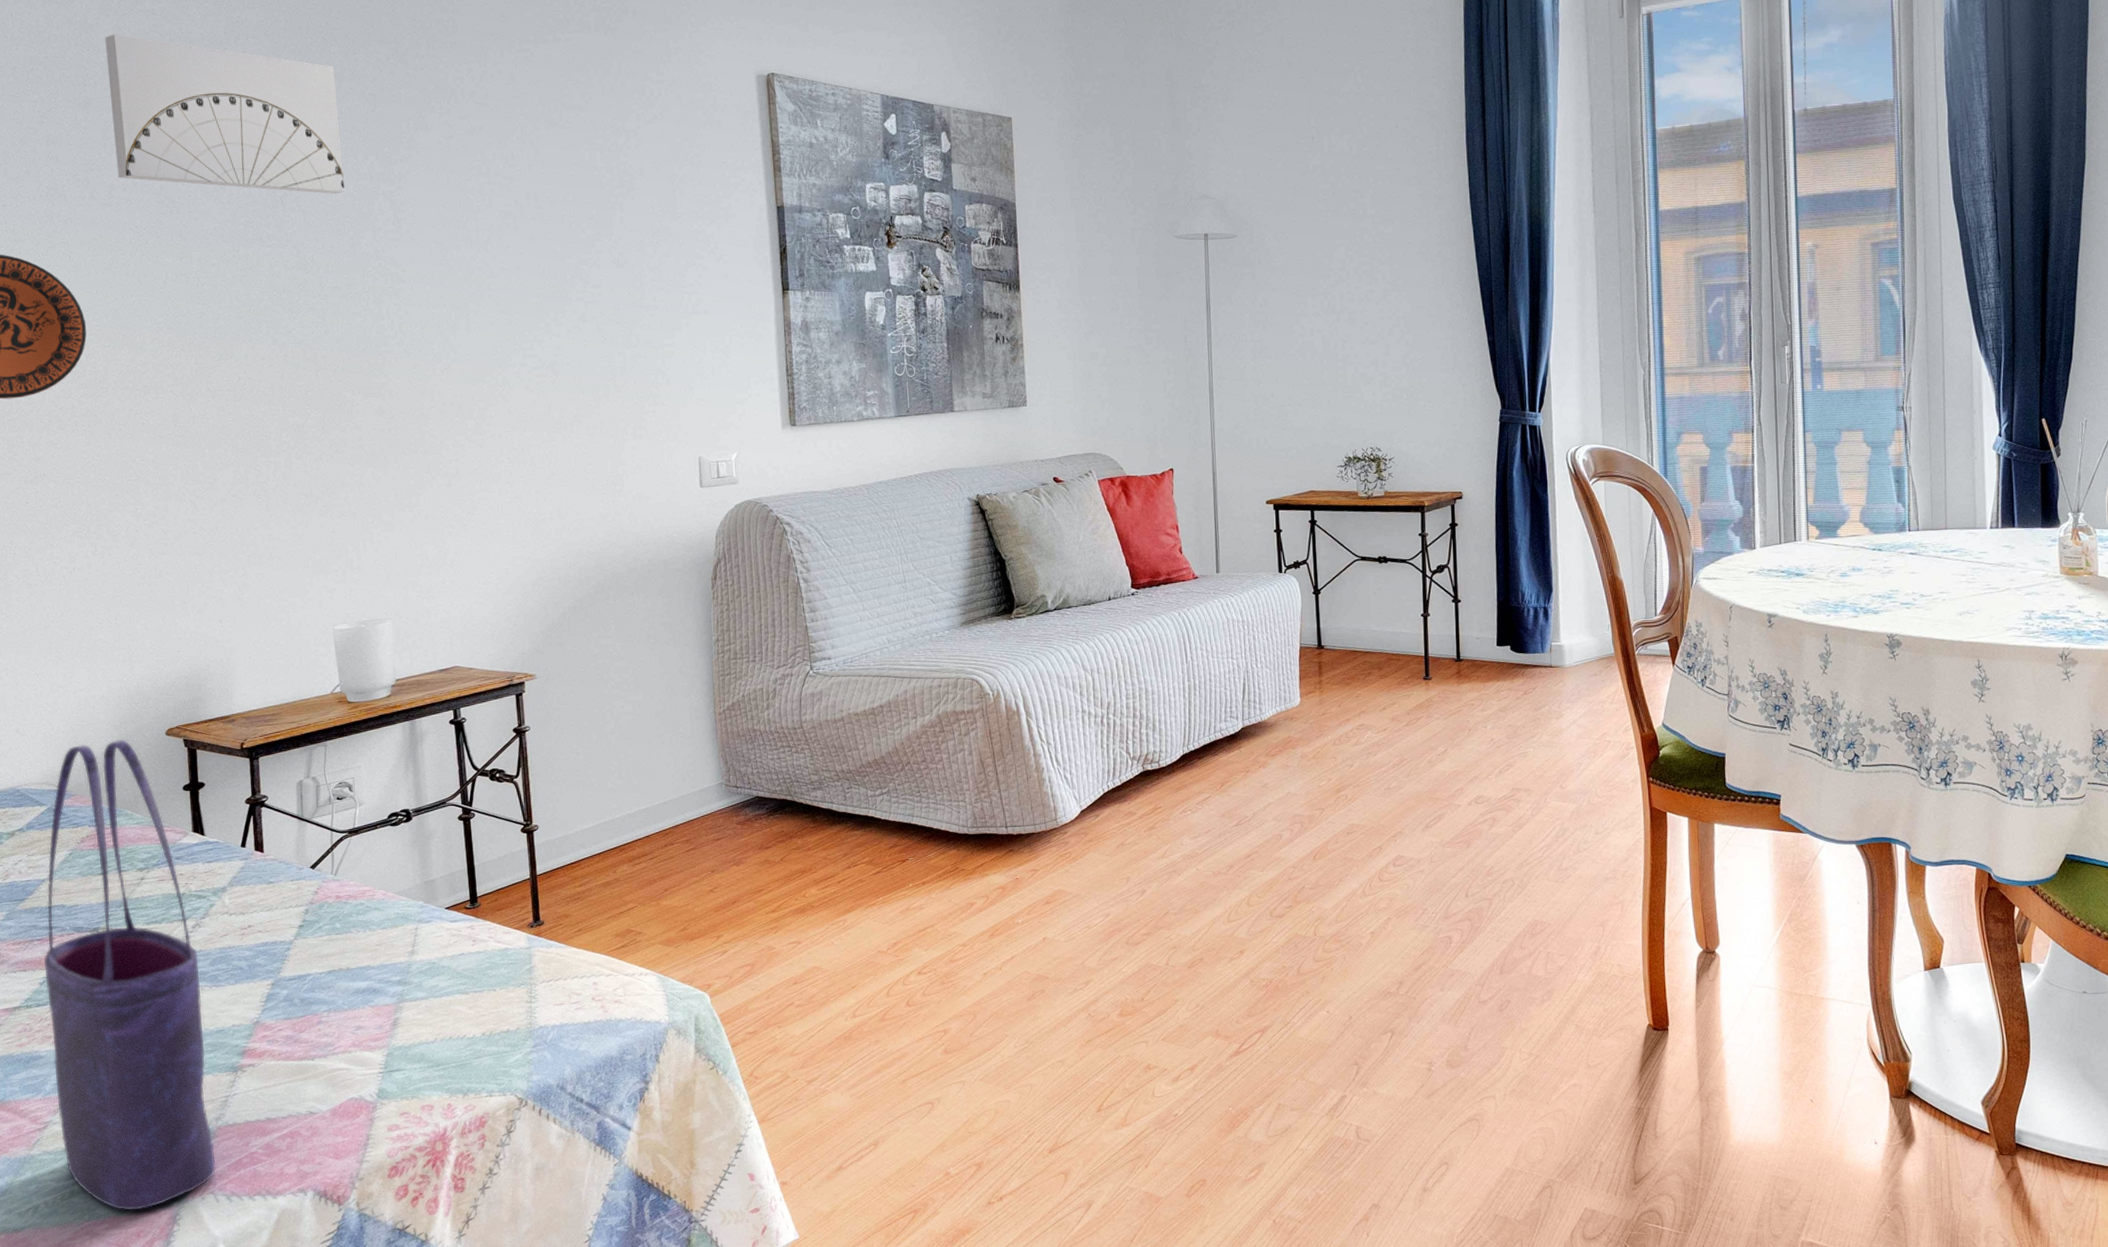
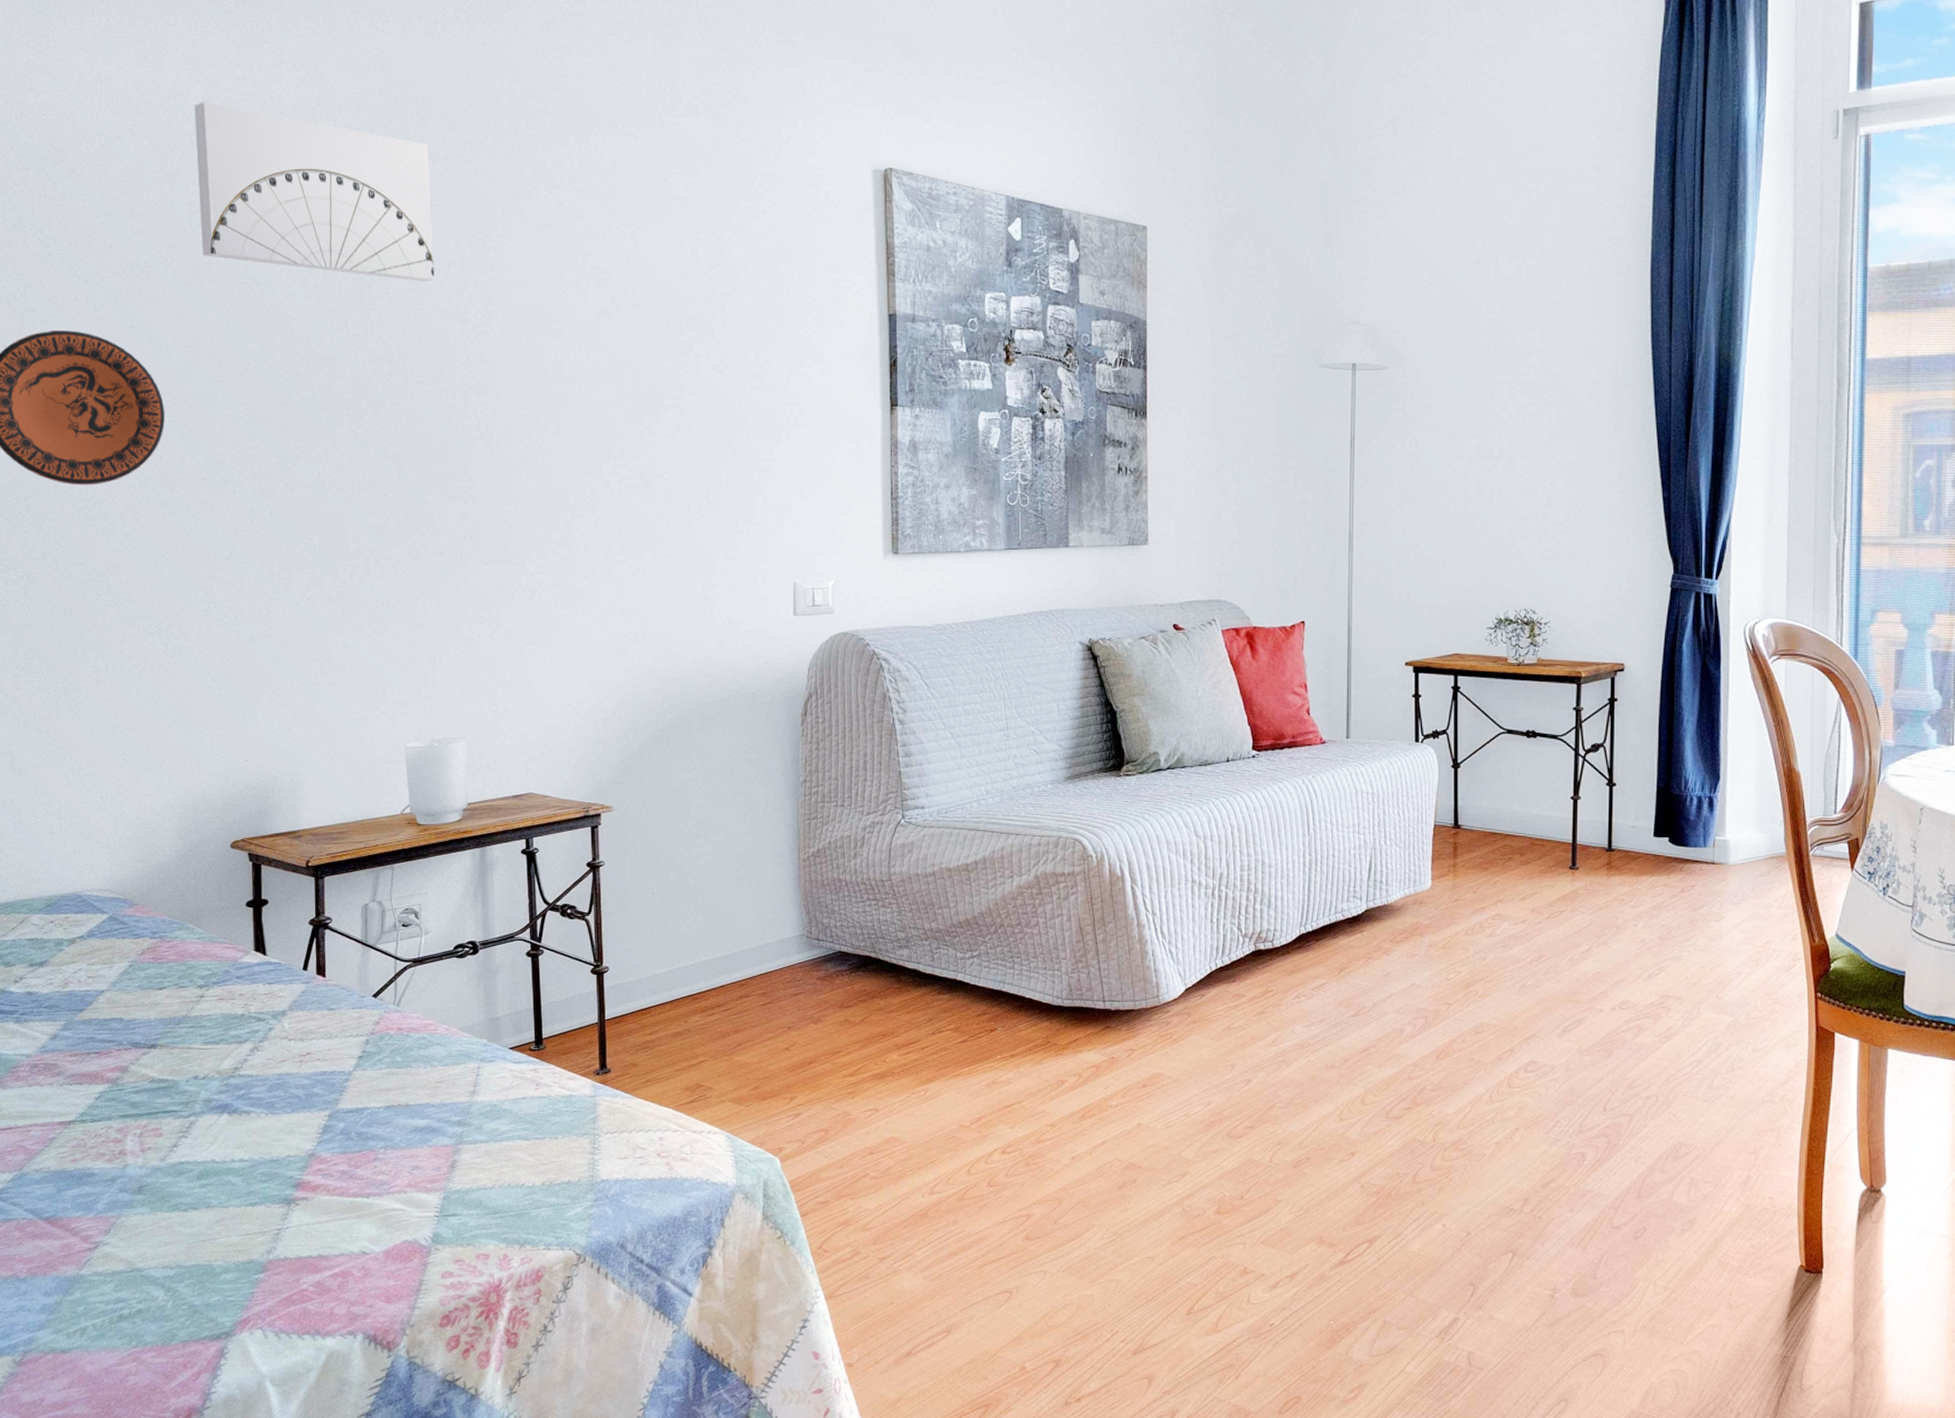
tote bag: present [43,739,216,1211] -> none [100,849,266,1341]

